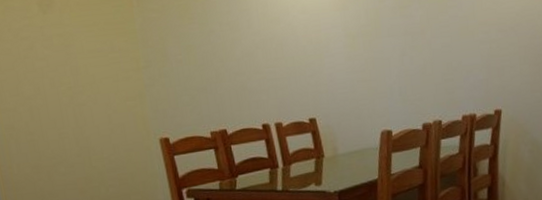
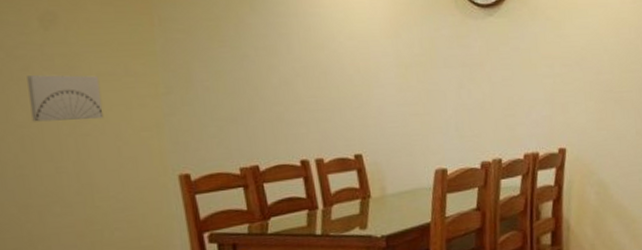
wall art: none [31,52,96,95] -> present [27,75,104,122]

